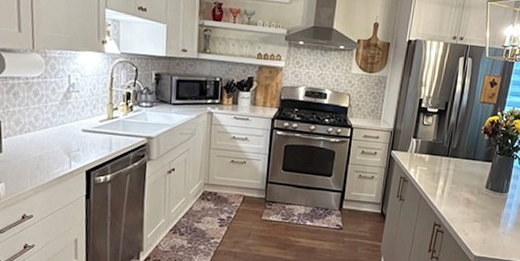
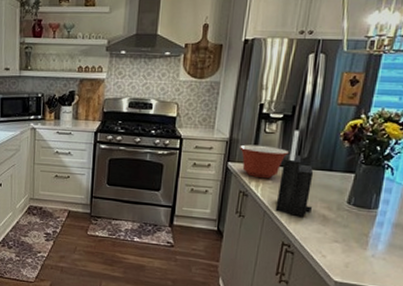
mixing bowl: none [401,135,442,165] -> present [239,144,290,178]
knife block: none [429,123,461,201] -> present [275,130,314,218]

